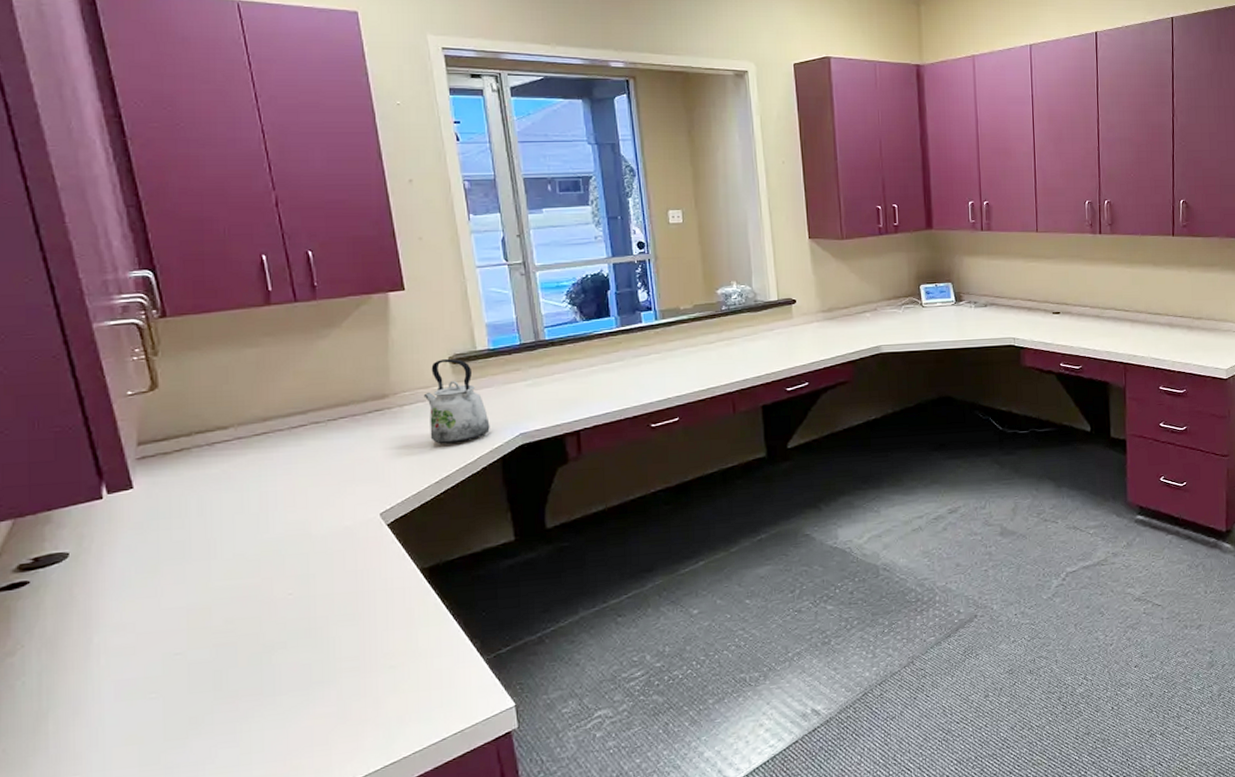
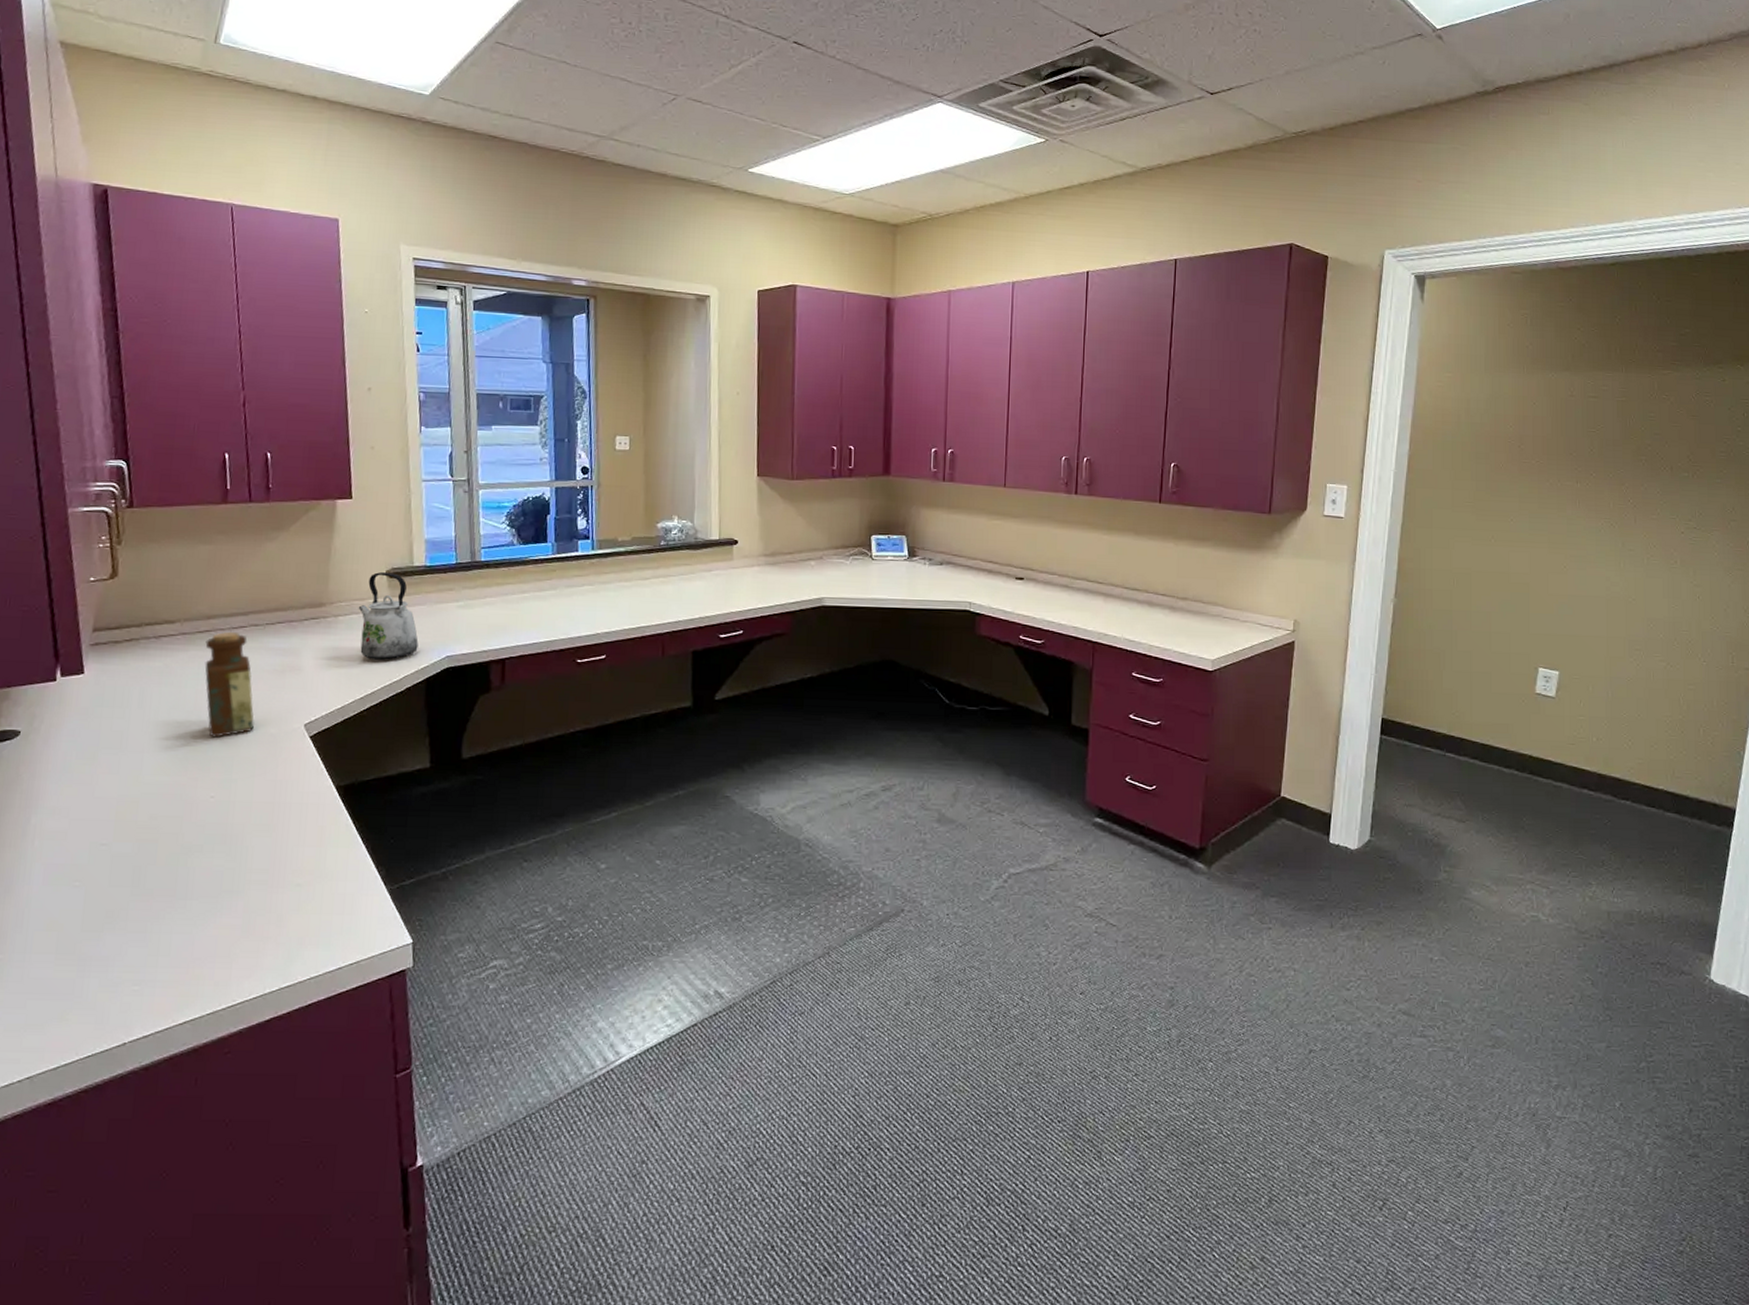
bottle: none [264,431,326,537] -> present [205,631,254,738]

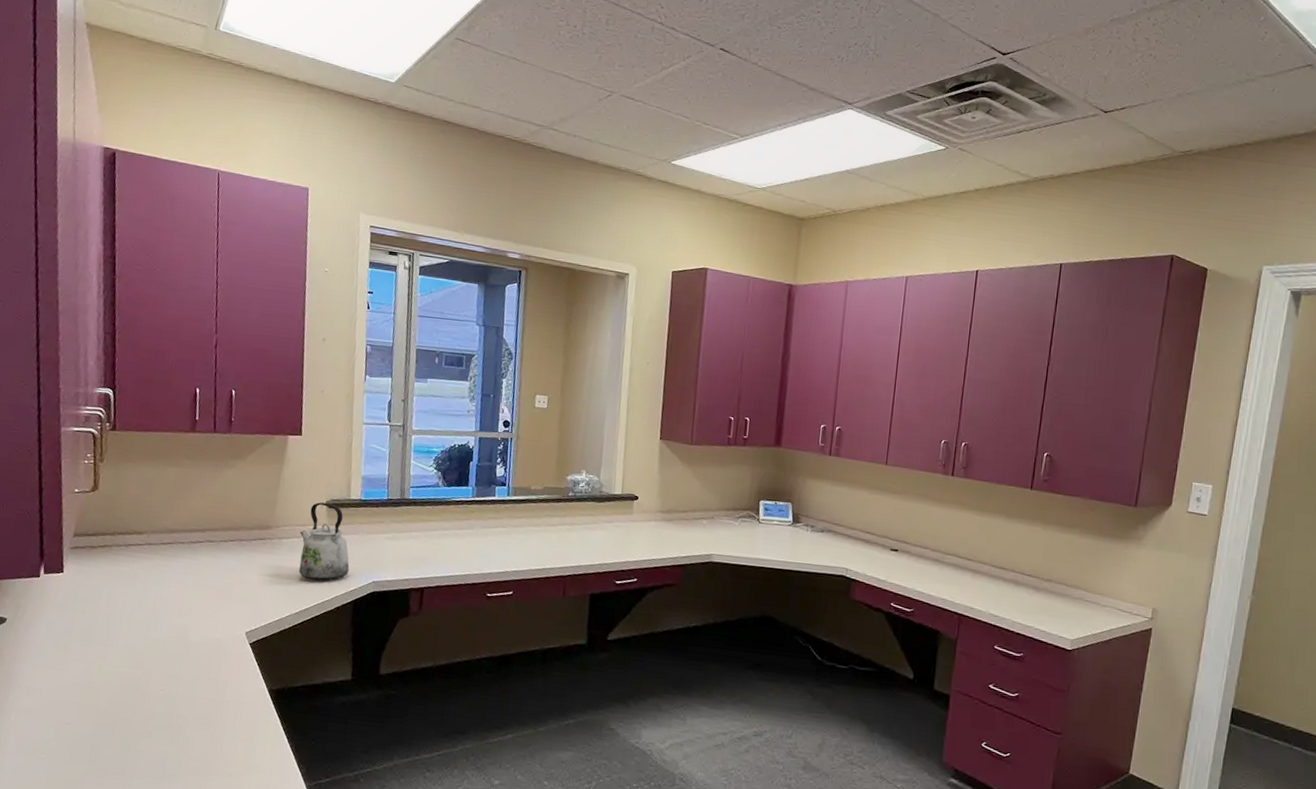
bottle: present [205,631,254,738] -> none [164,545,204,638]

